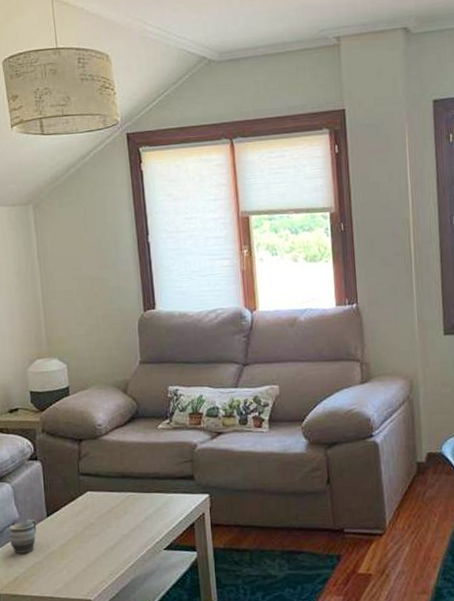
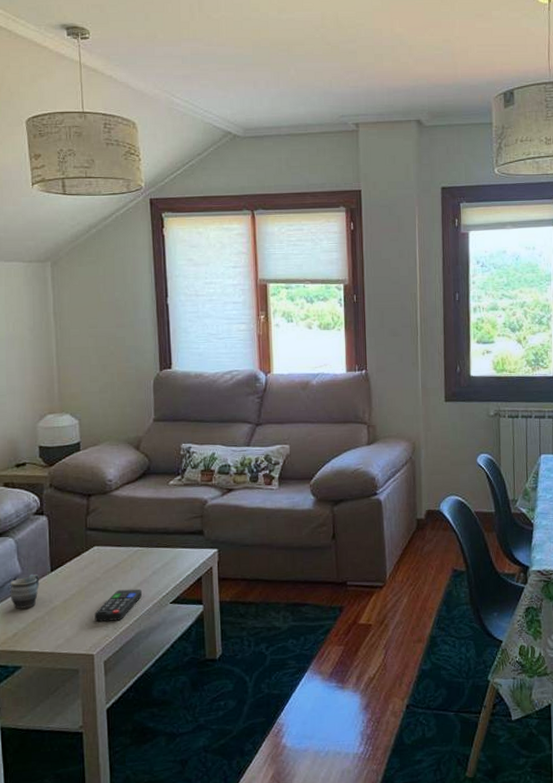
remote control: none [90,534,136,567] -> present [94,589,142,622]

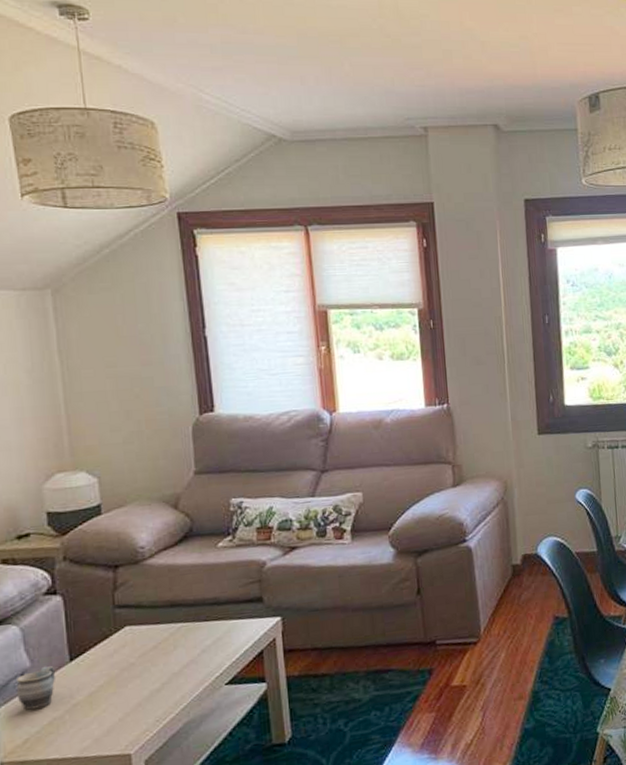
remote control: present [94,589,142,622] -> none [129,671,189,715]

